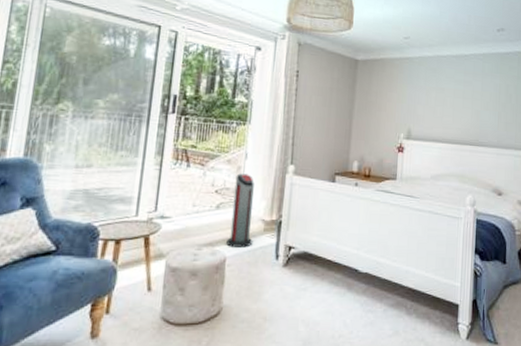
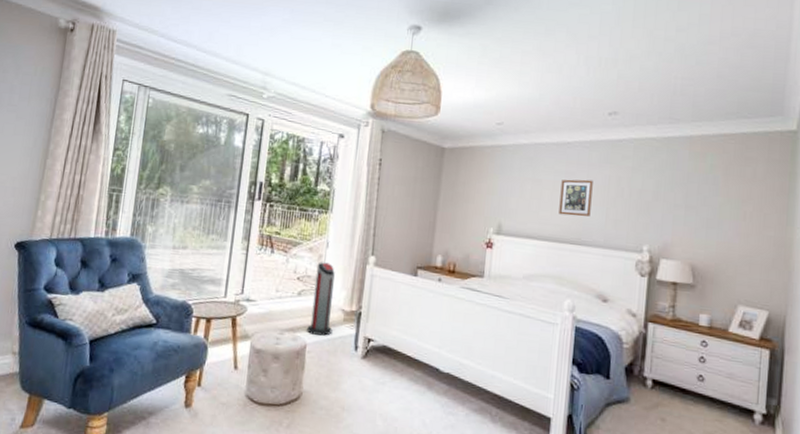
picture frame: none [459,87,487,121] -> present [559,179,593,217]

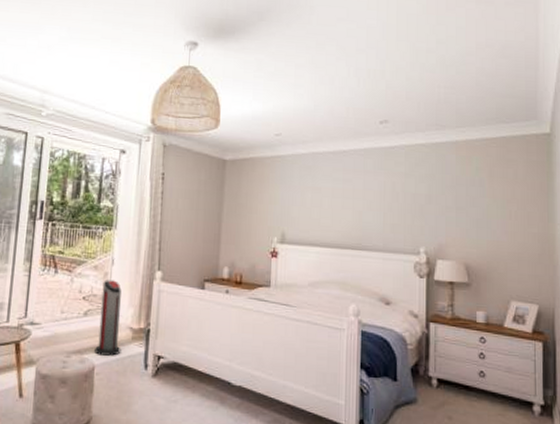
picture frame: present [559,179,593,217] -> none [339,186,370,222]

